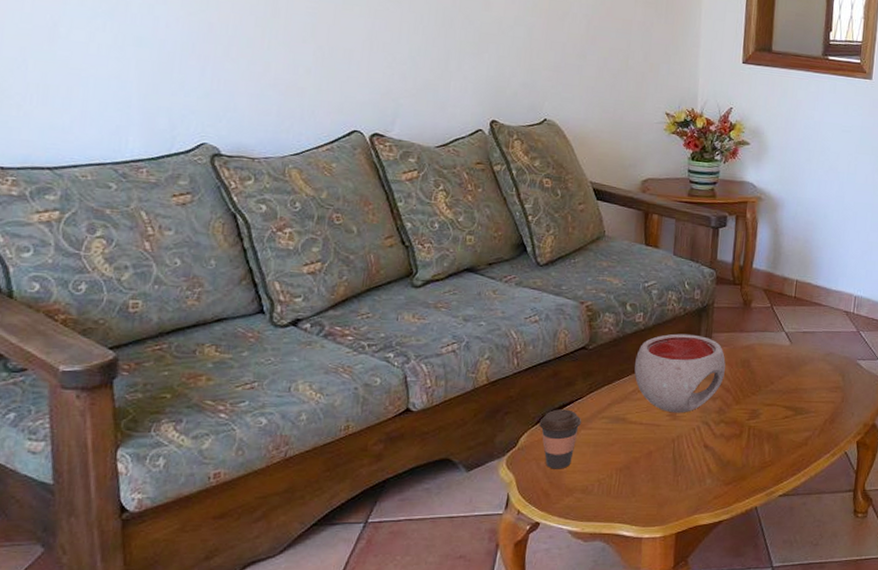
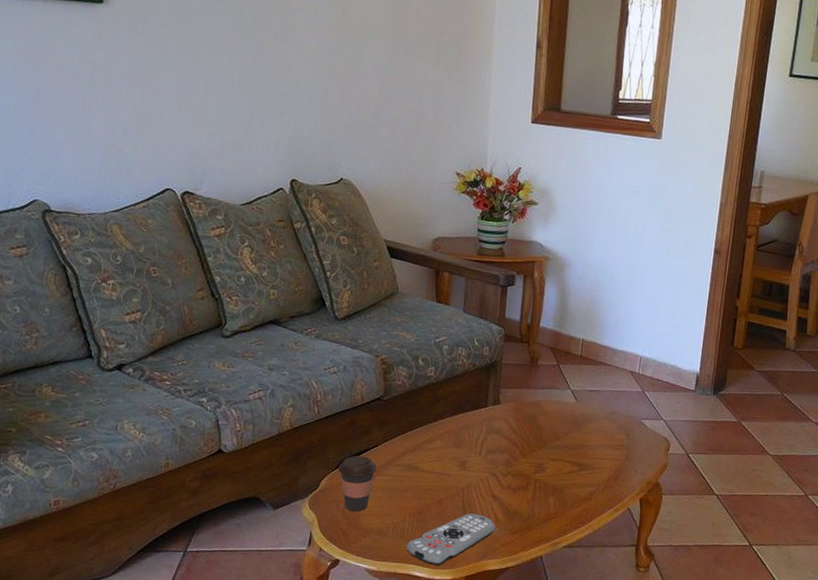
remote control: none [612,466,708,522] -> present [406,513,496,565]
bowl: present [634,333,726,413] -> none [426,388,513,464]

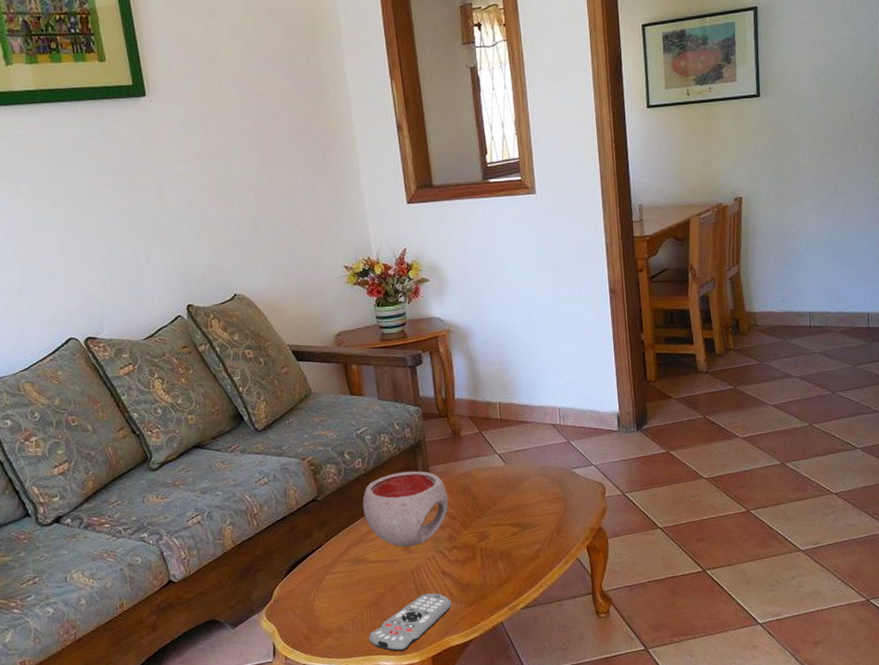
coffee cup: present [338,455,378,512] -> none [287,558,326,615]
bowl: none [426,388,513,464] -> present [362,471,448,547]

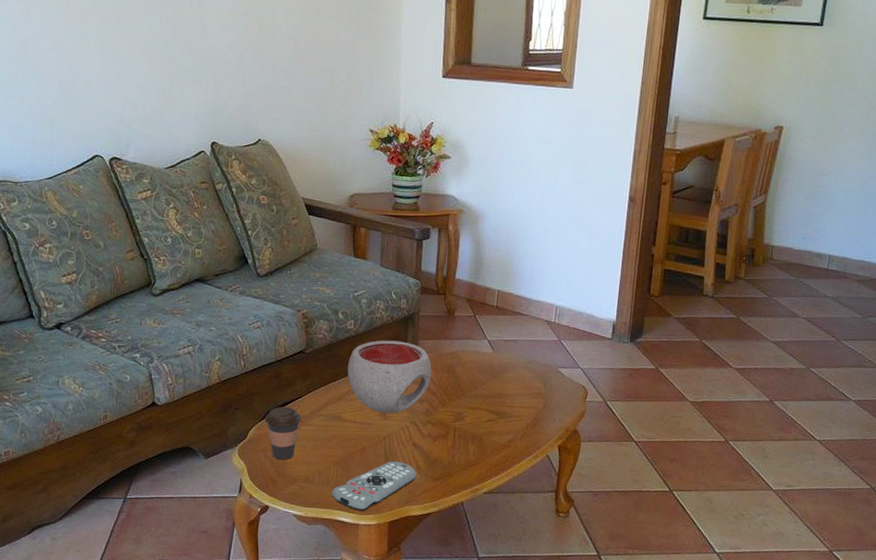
coffee cup: none [287,558,326,615] -> present [265,406,302,460]

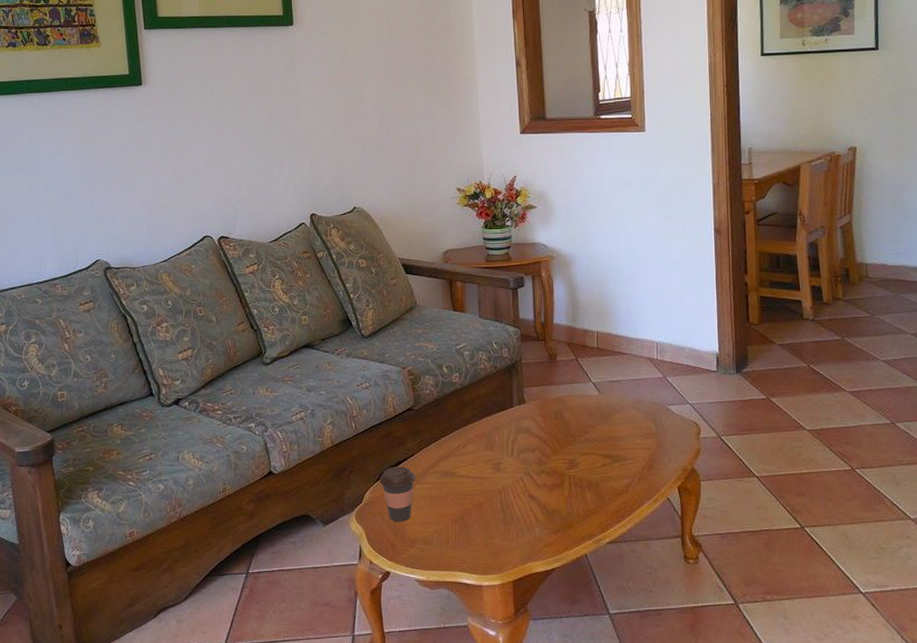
remote control: present [331,461,417,511] -> none [451,516,536,571]
bowl: present [347,340,432,414] -> none [457,390,540,466]

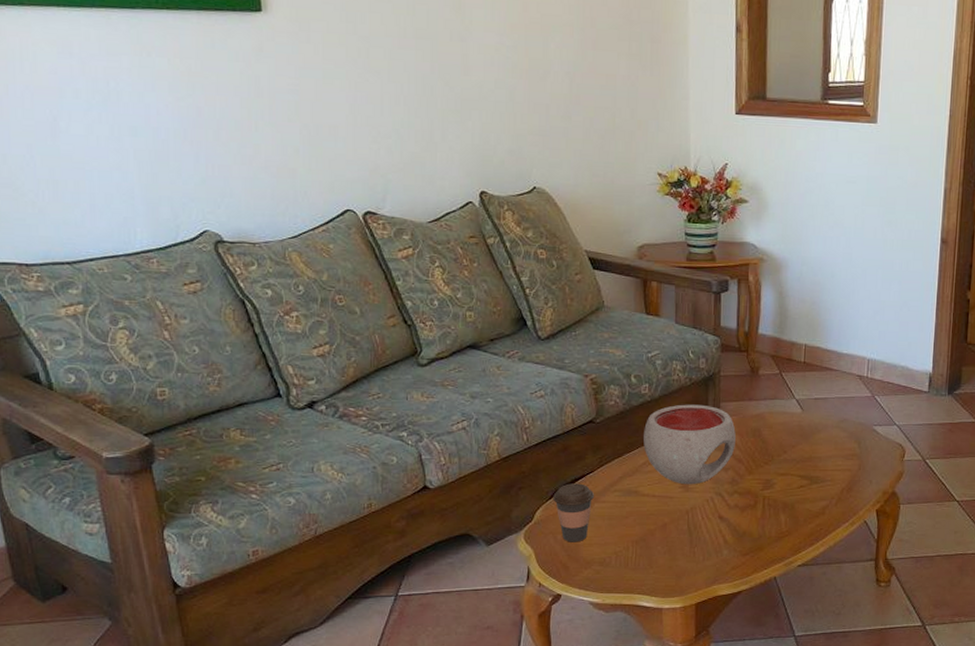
bowl: none [457,390,540,466] -> present [643,404,736,485]

